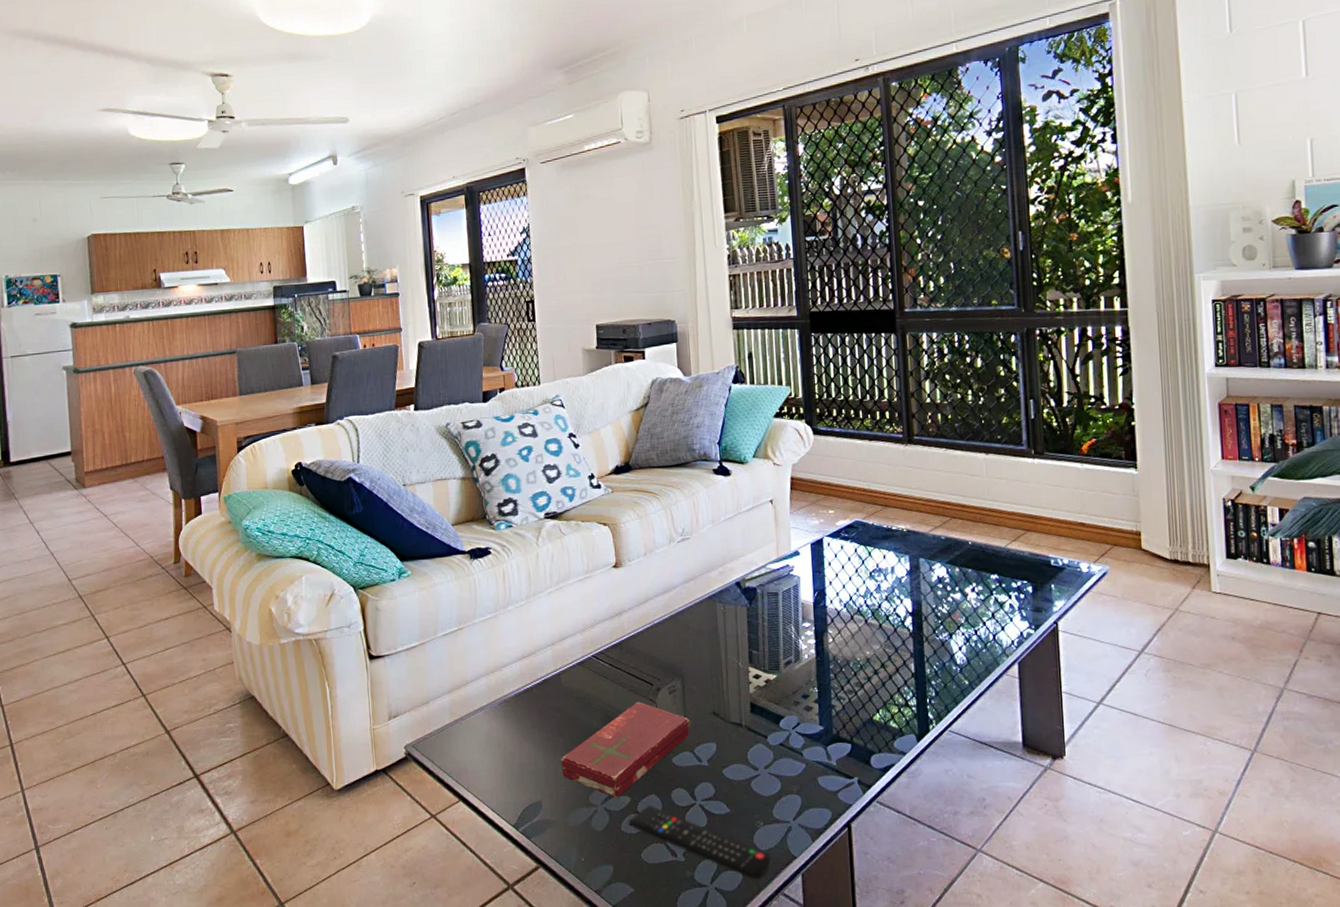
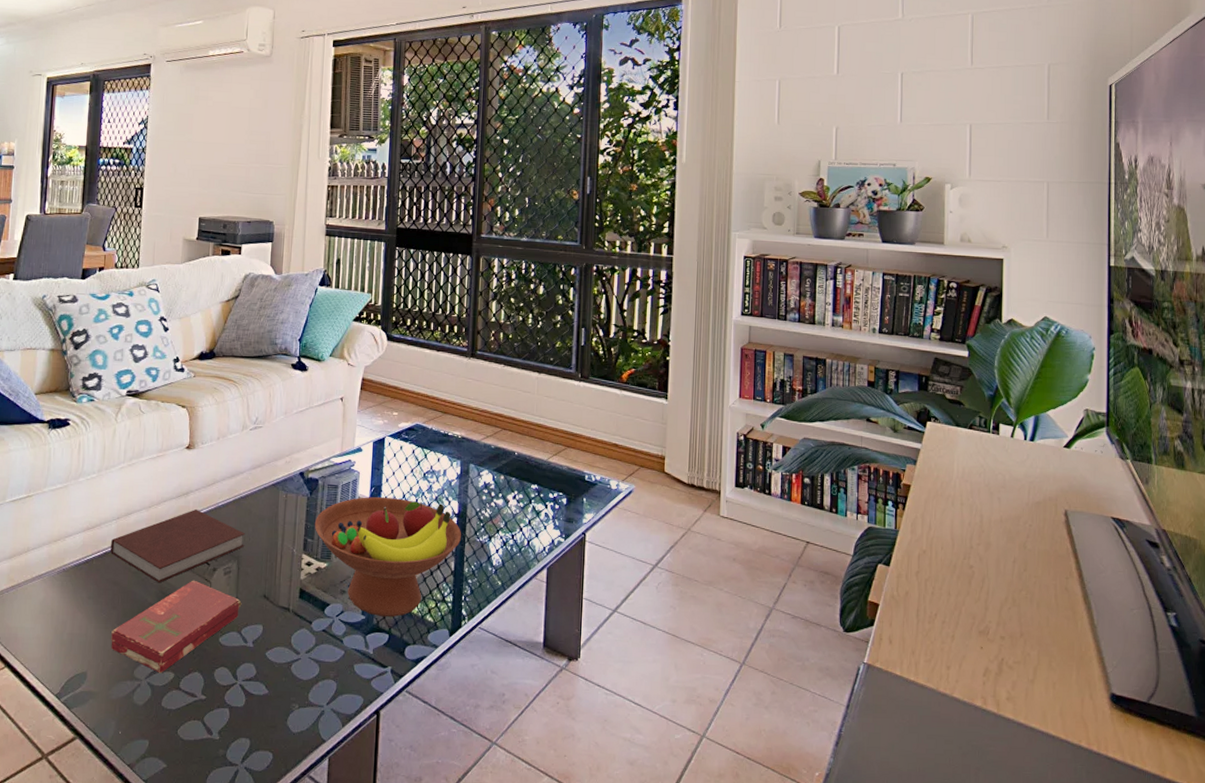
notebook: none [549,628,687,707] -> present [110,508,246,583]
remote control: present [628,805,771,879] -> none [169,682,302,760]
fruit bowl: none [757,600,919,727] -> present [314,496,461,617]

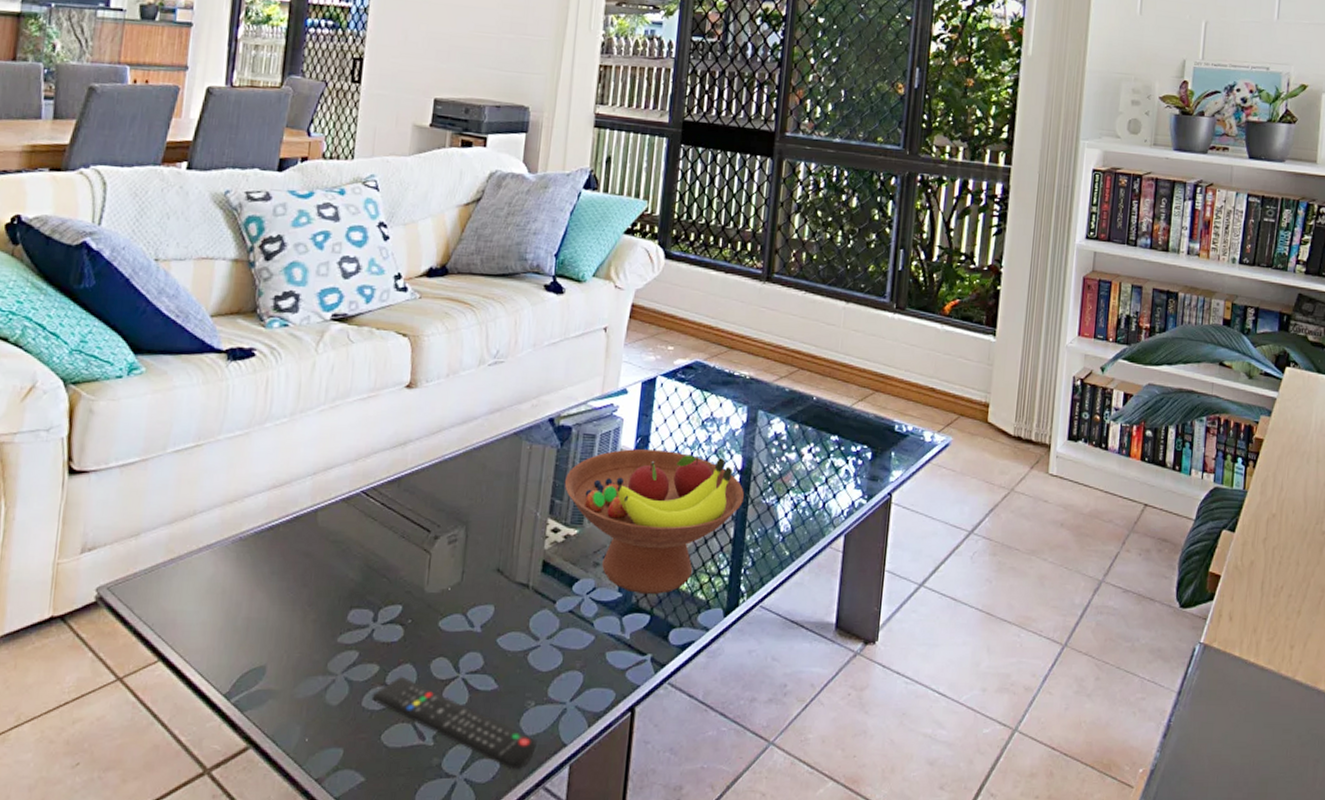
notebook: present [110,508,246,583] -> none [303,462,478,555]
book: present [110,580,242,673] -> none [298,550,469,666]
remote control: none [169,682,302,760] -> present [371,676,537,769]

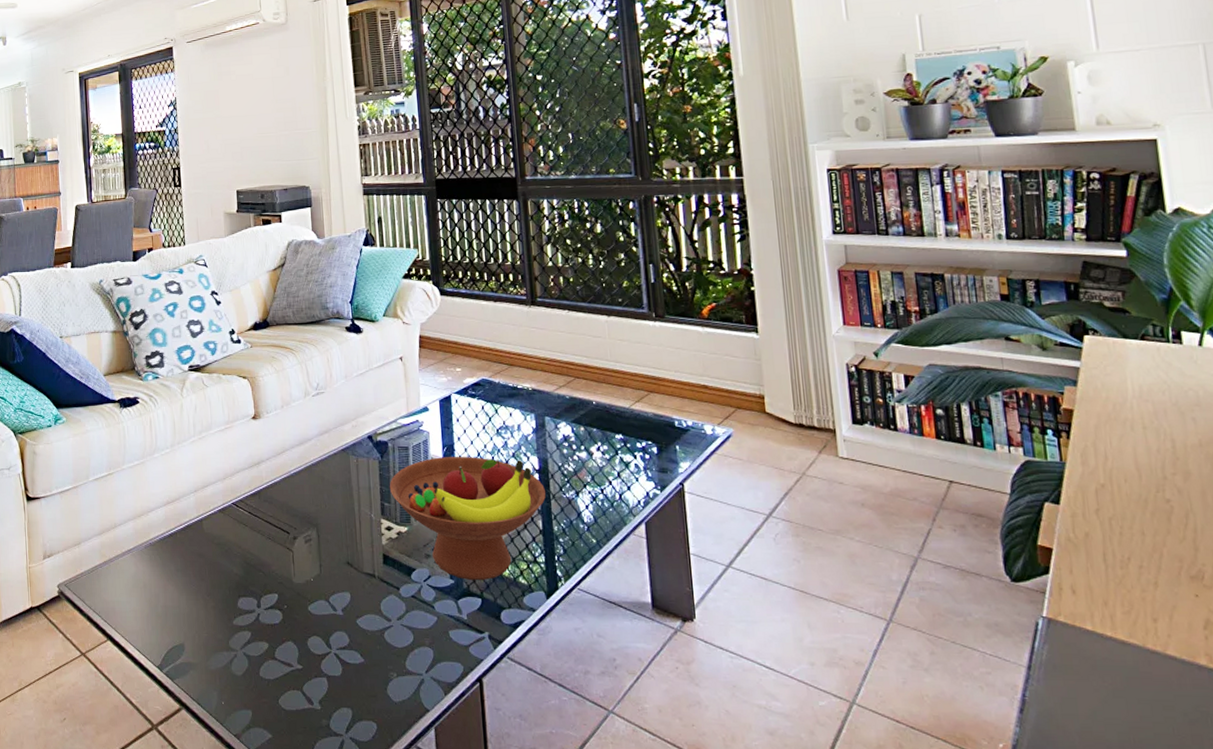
remote control: present [371,676,537,769] -> none [266,651,404,730]

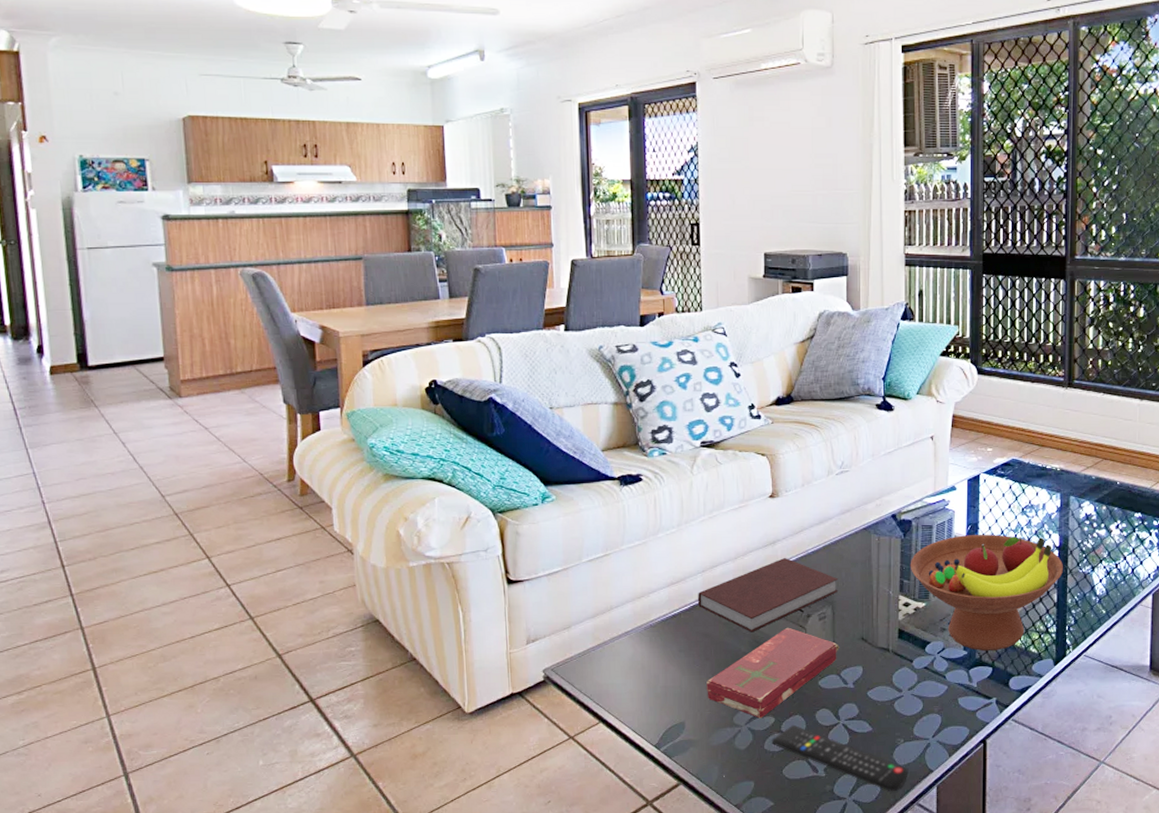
notebook: none [192,478,322,554] -> present [698,557,839,633]
book: none [203,549,326,643] -> present [706,627,839,719]
remote control: none [266,651,404,730] -> present [771,724,908,791]

